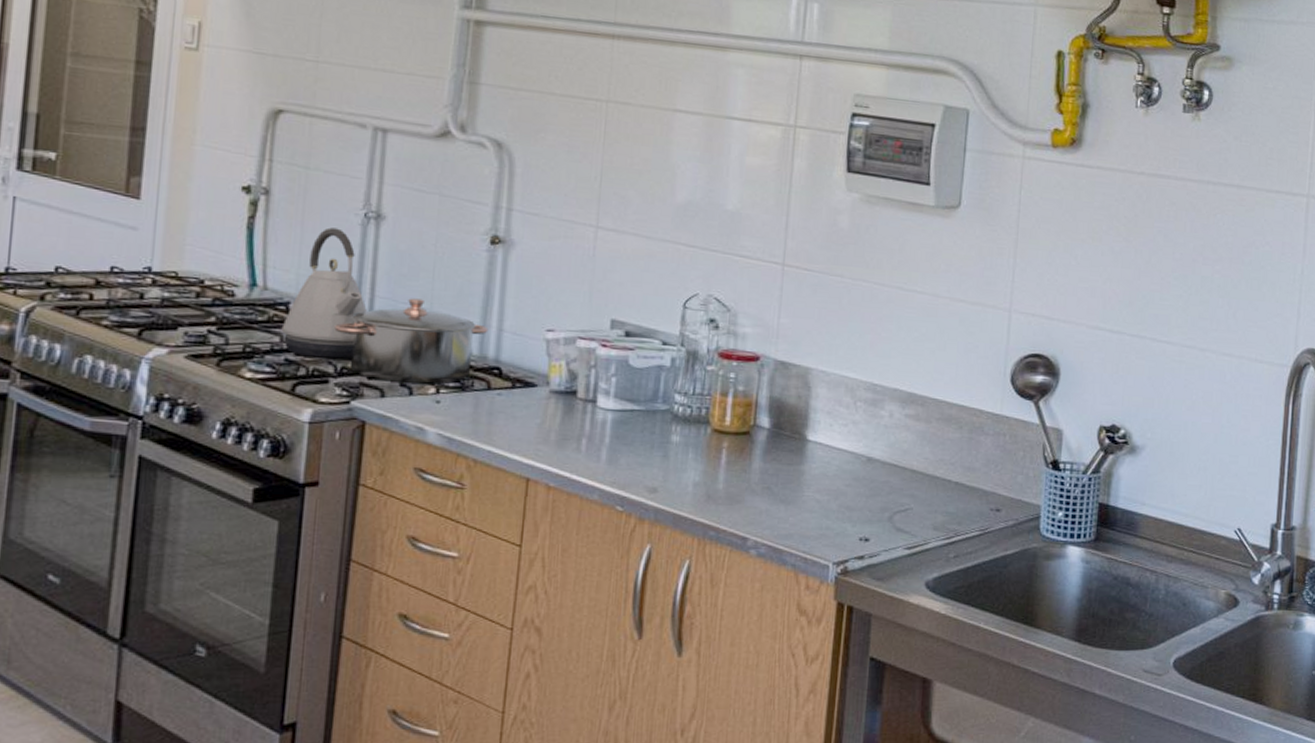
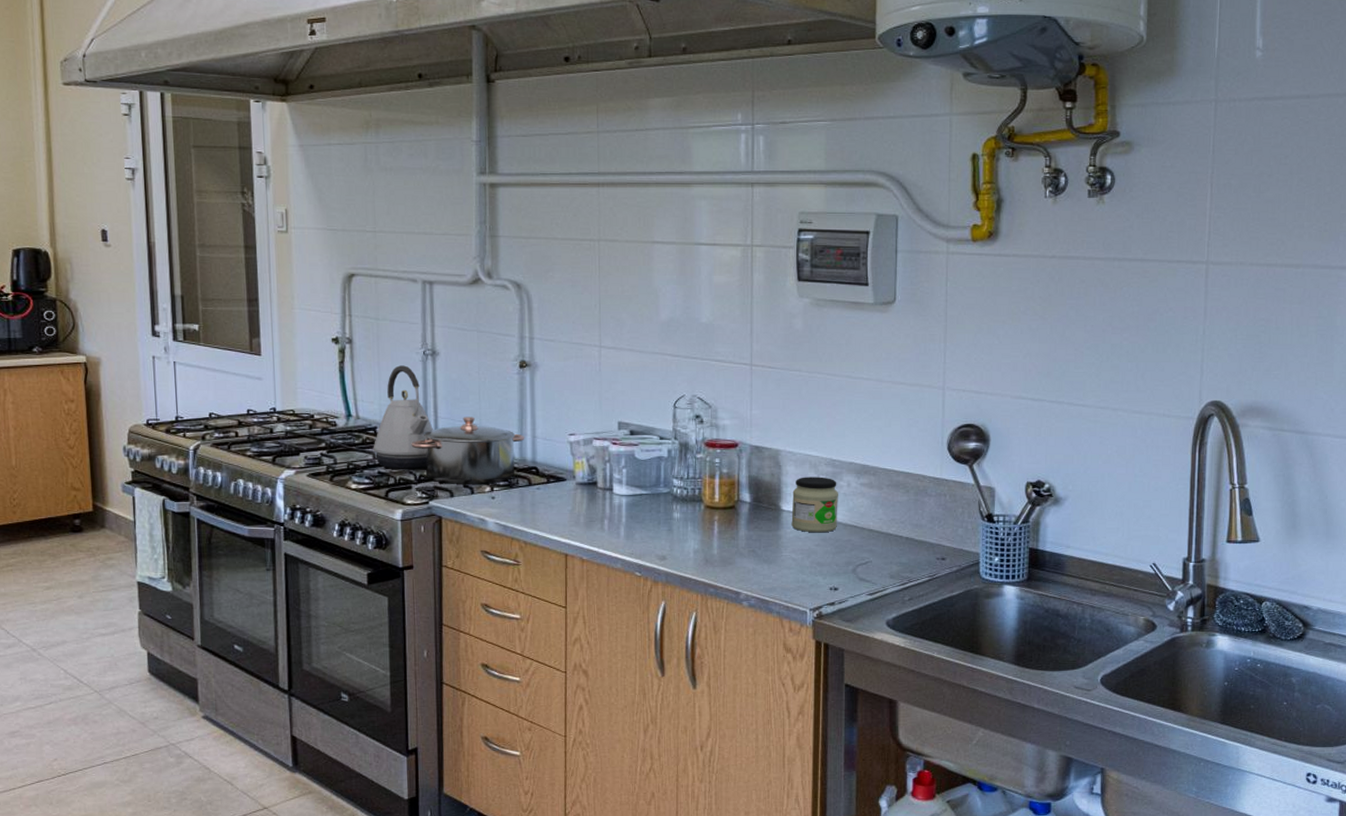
jar: none [818,402,878,471] -> present [791,477,838,533]

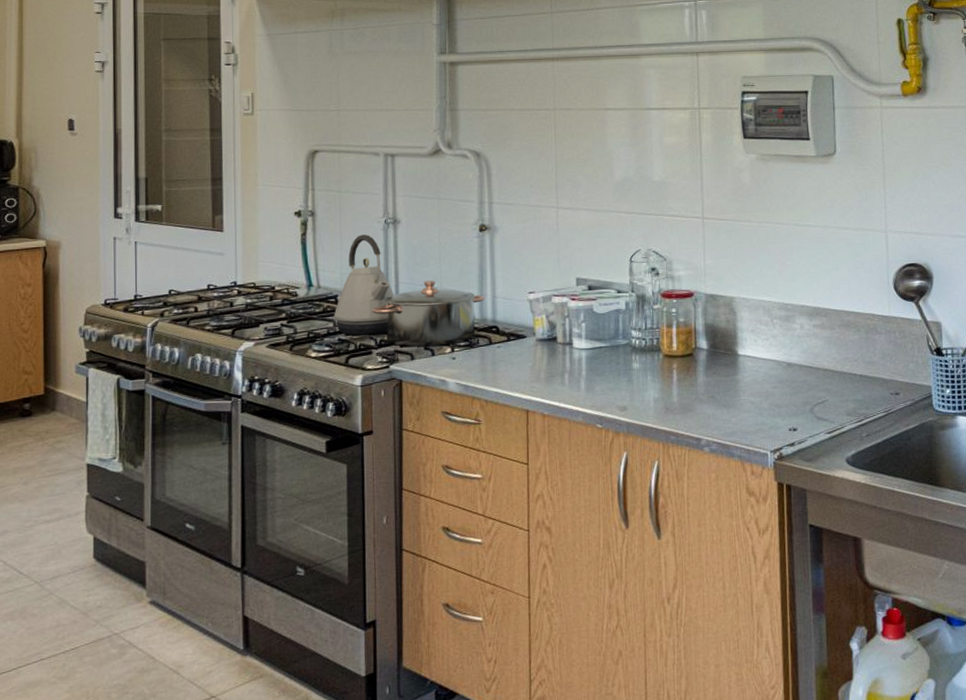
jar: present [791,477,838,533] -> none [748,320,793,376]

